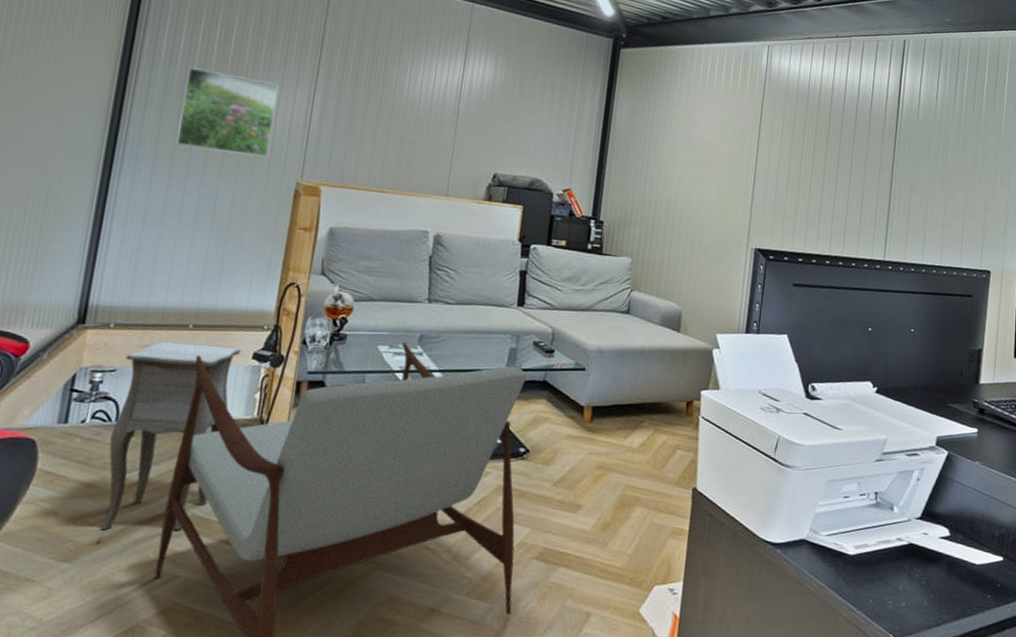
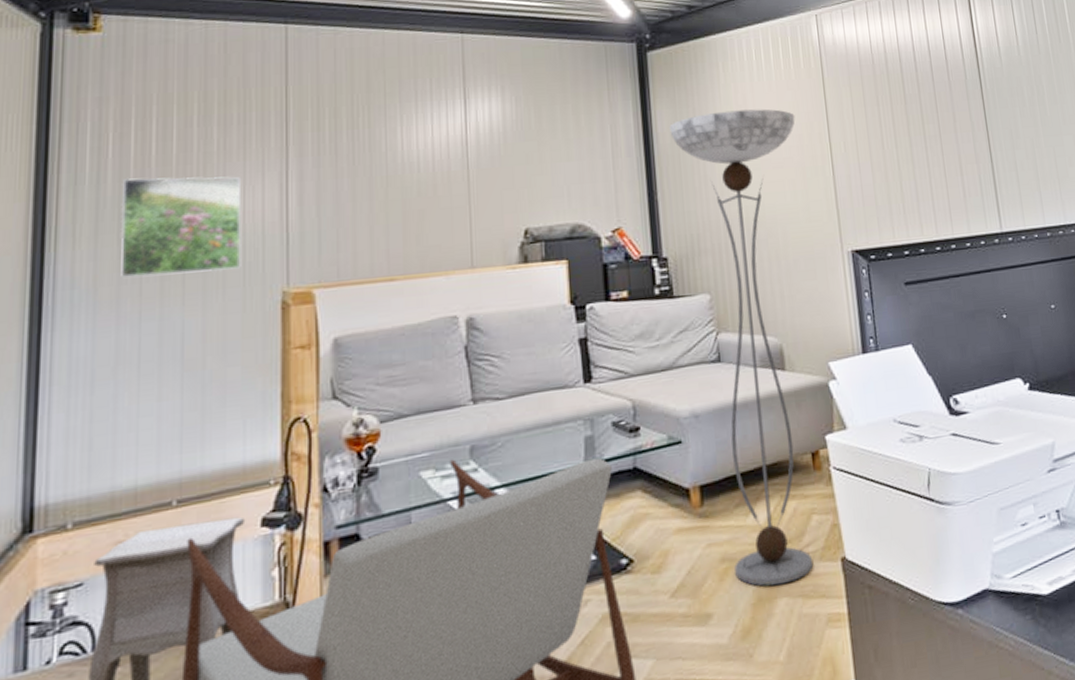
floor lamp: none [606,110,733,497] -> present [669,109,814,587]

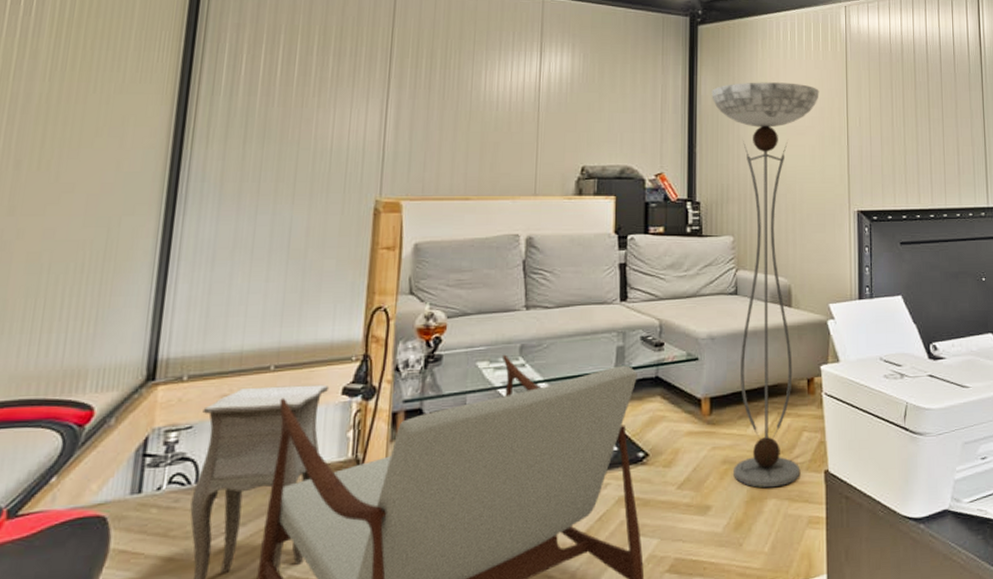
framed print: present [120,176,242,277] -> none [243,94,348,179]

